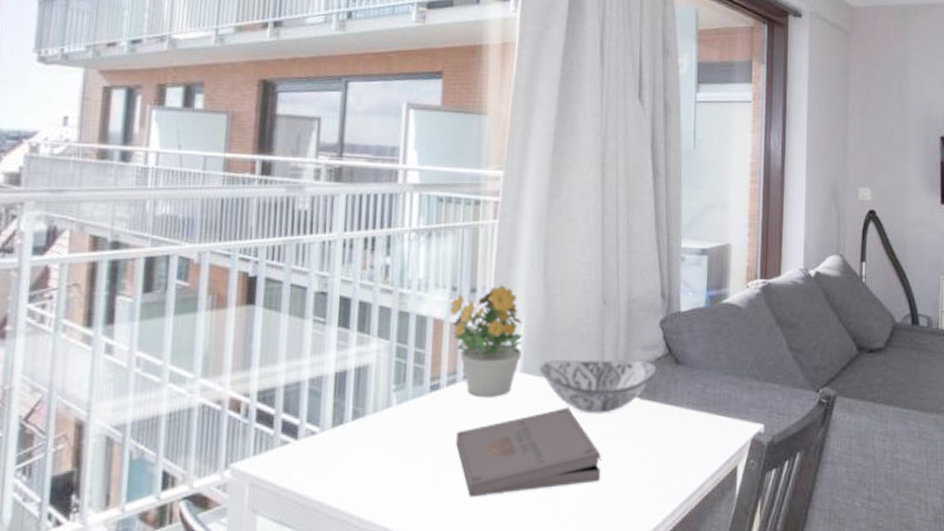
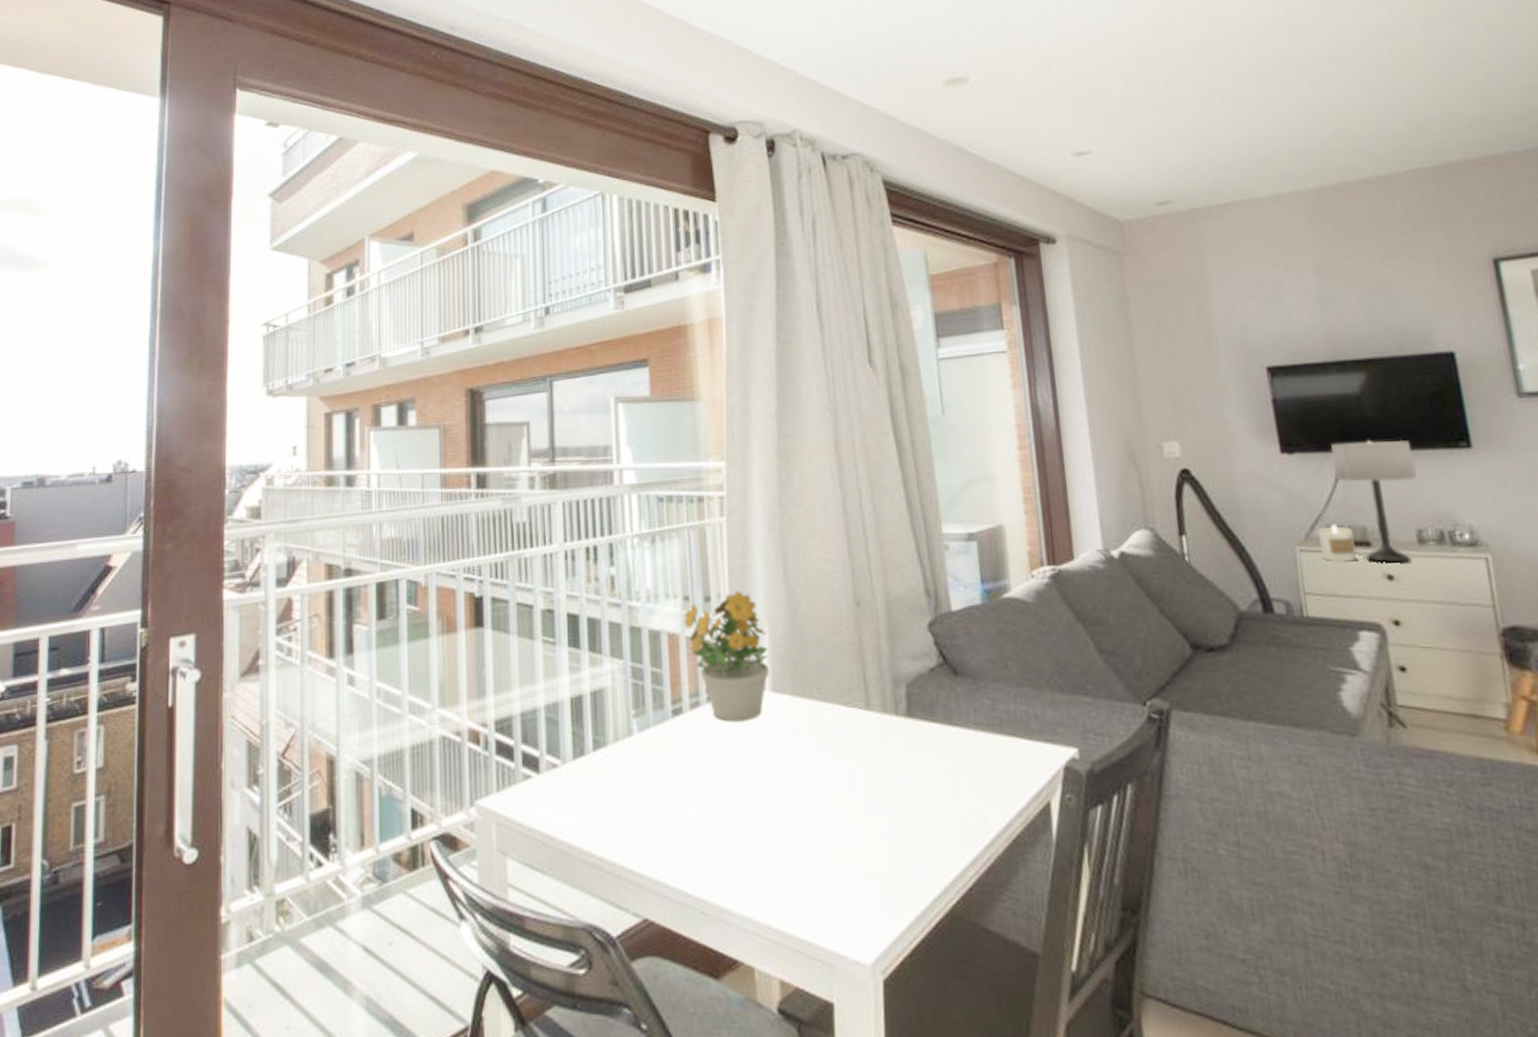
pizza box: present [455,407,602,496] -> none [705,731,879,838]
decorative bowl: present [539,359,657,413] -> none [791,671,932,738]

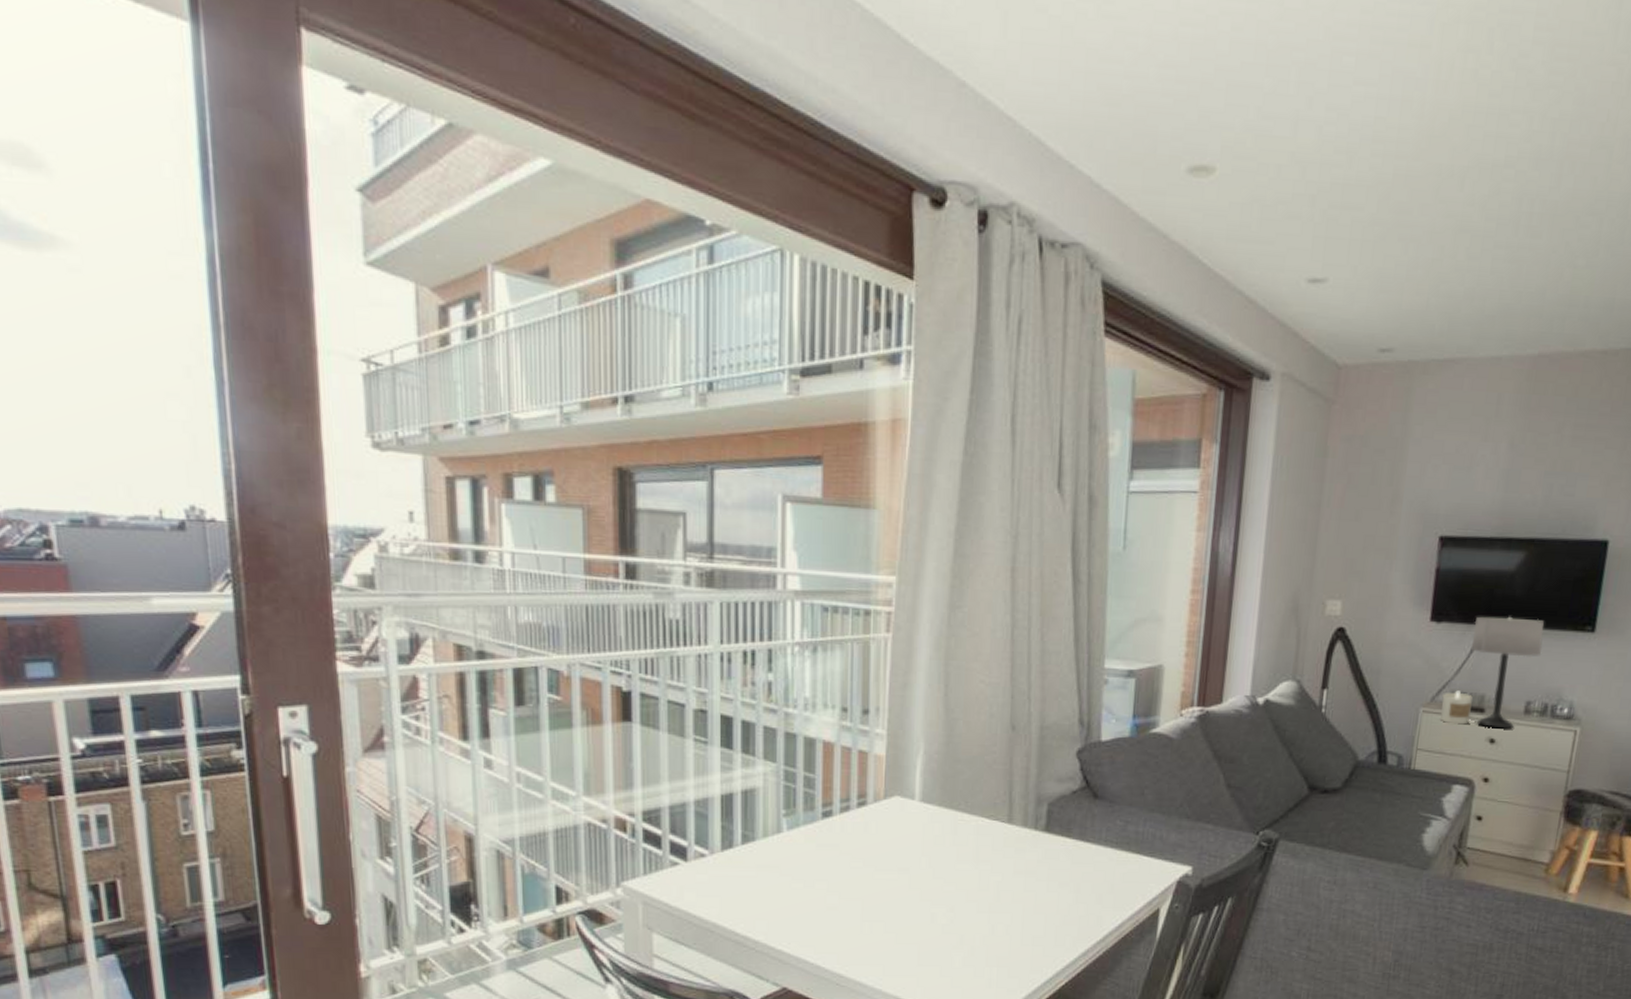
flowerpot: present [683,591,769,722] -> none [839,706,921,827]

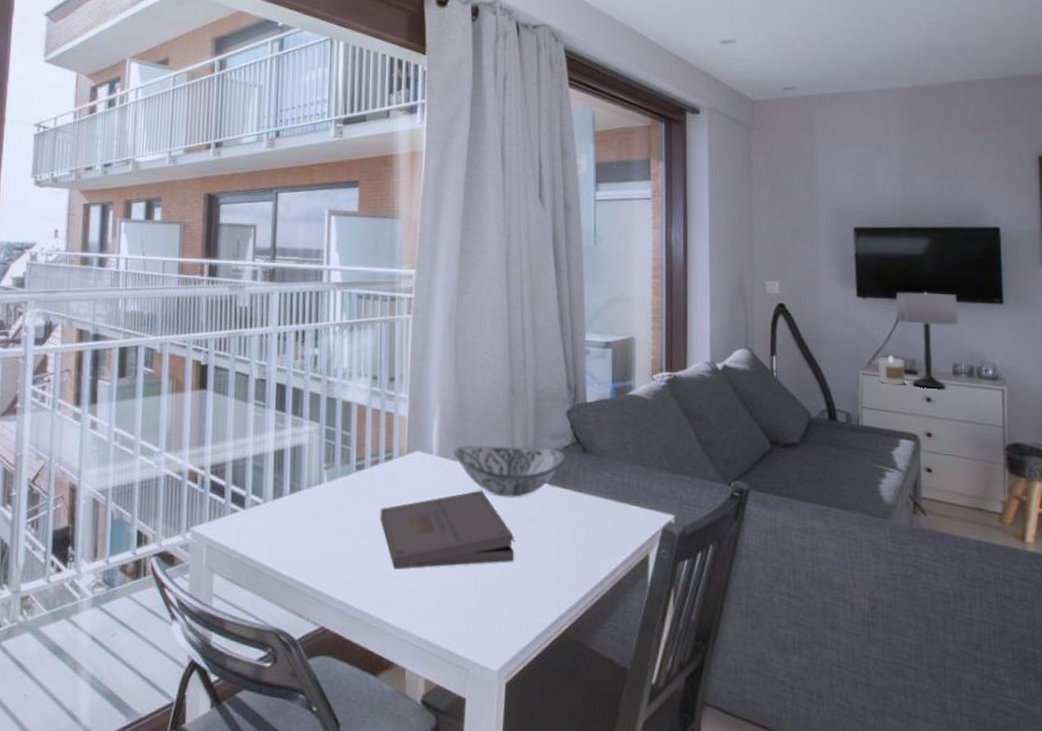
pizza box: none [851,840,1009,925] -> present [380,490,515,568]
decorative bowl: none [940,788,1072,848] -> present [454,444,565,497]

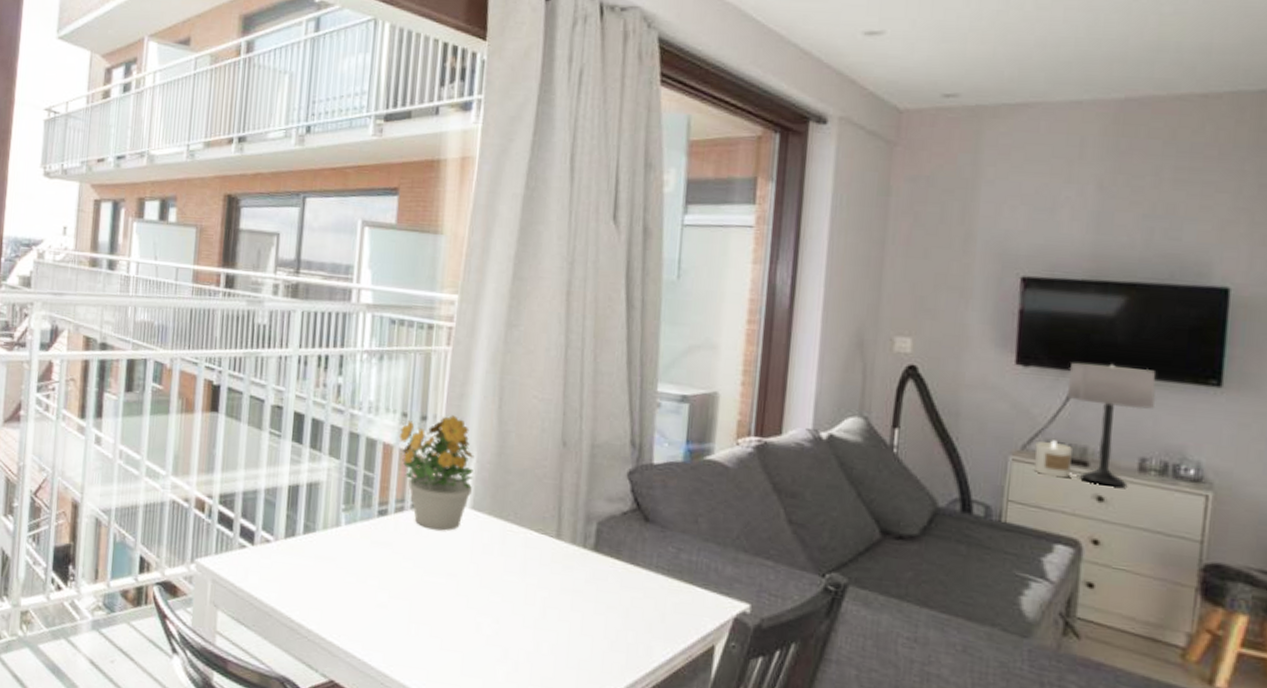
flowerpot: none [371,375,437,478] -> present [399,415,474,530]
pizza box: present [380,490,515,568] -> none [401,551,555,635]
decorative bowl: present [454,444,565,497] -> none [490,499,622,564]

